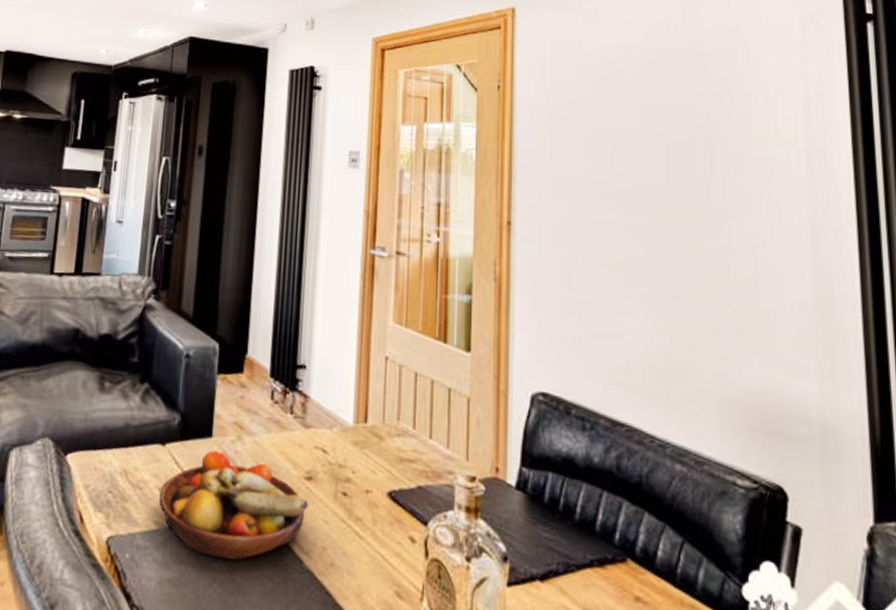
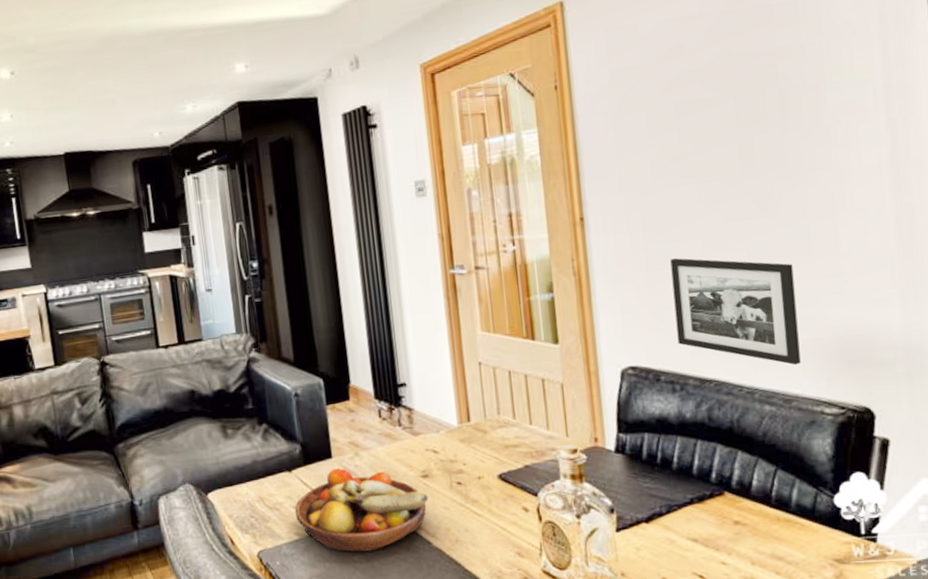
picture frame: none [592,283,715,424] -> present [670,258,801,365]

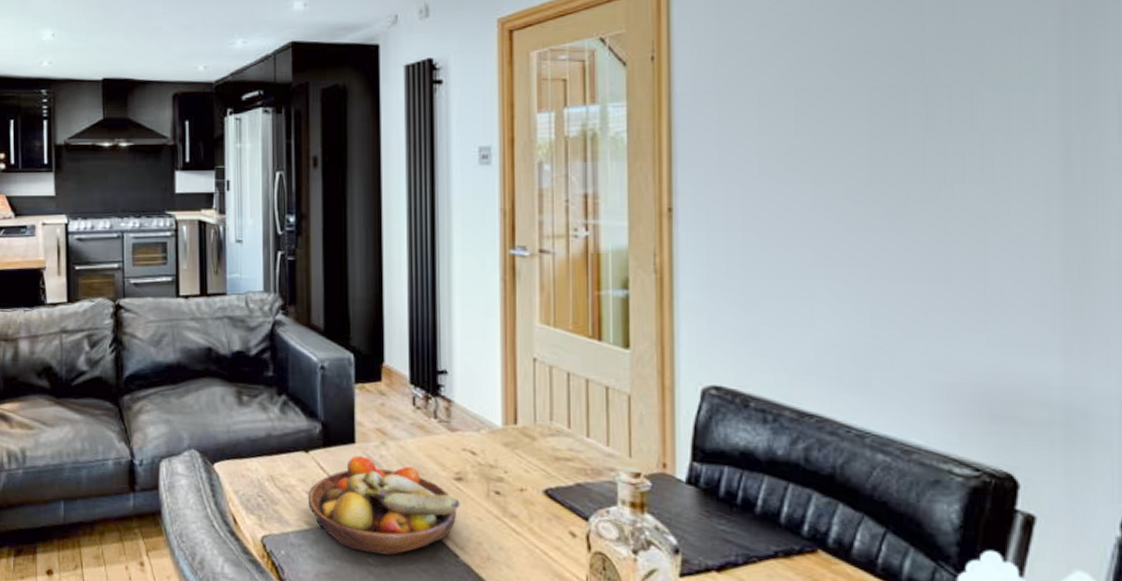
picture frame: present [670,258,801,365] -> none [773,267,927,411]

